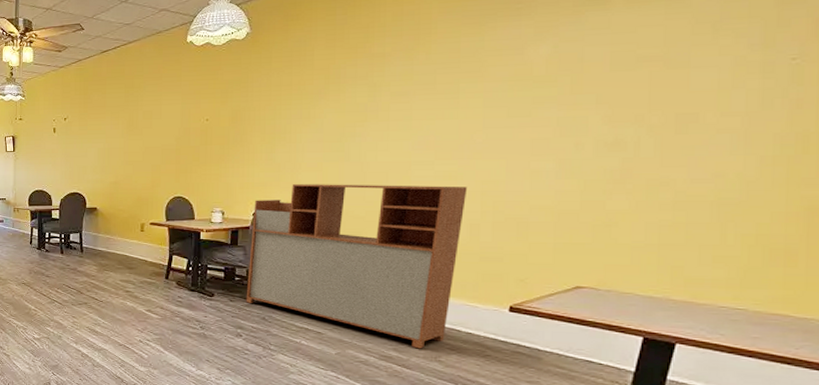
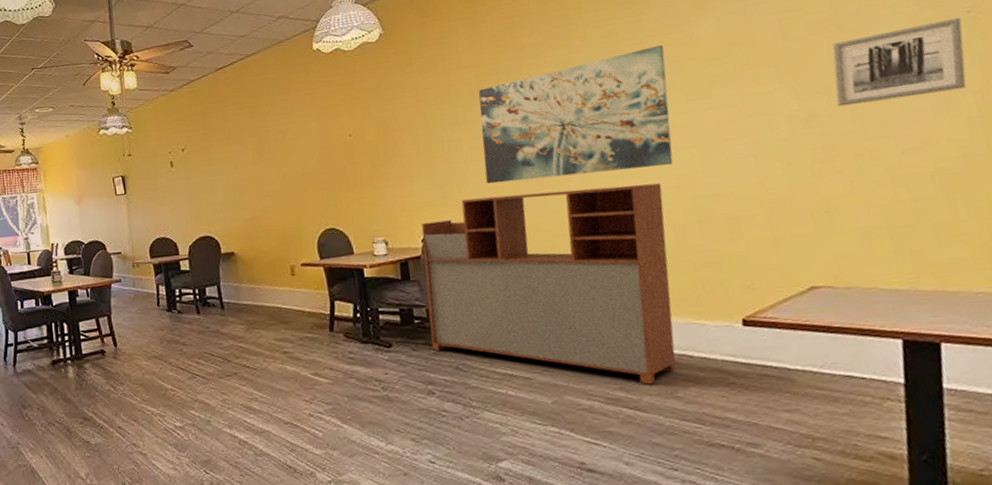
wall art: none [316,64,499,173] -> present [478,44,673,184]
wall art: none [644,63,785,136] -> present [832,17,967,107]

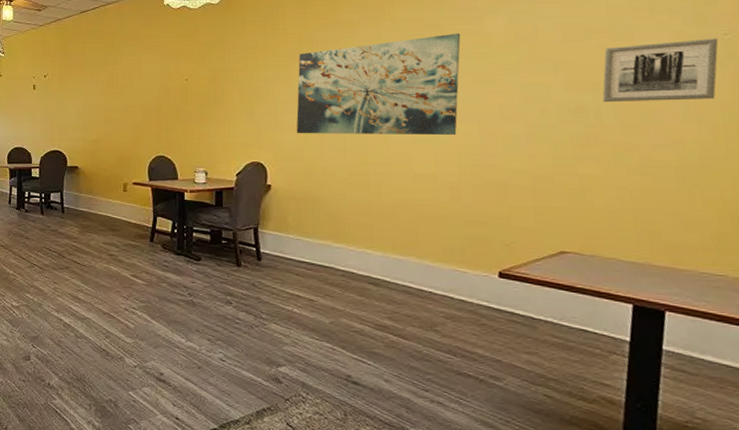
storage cabinet: present [421,183,677,385] -> none [234,145,445,318]

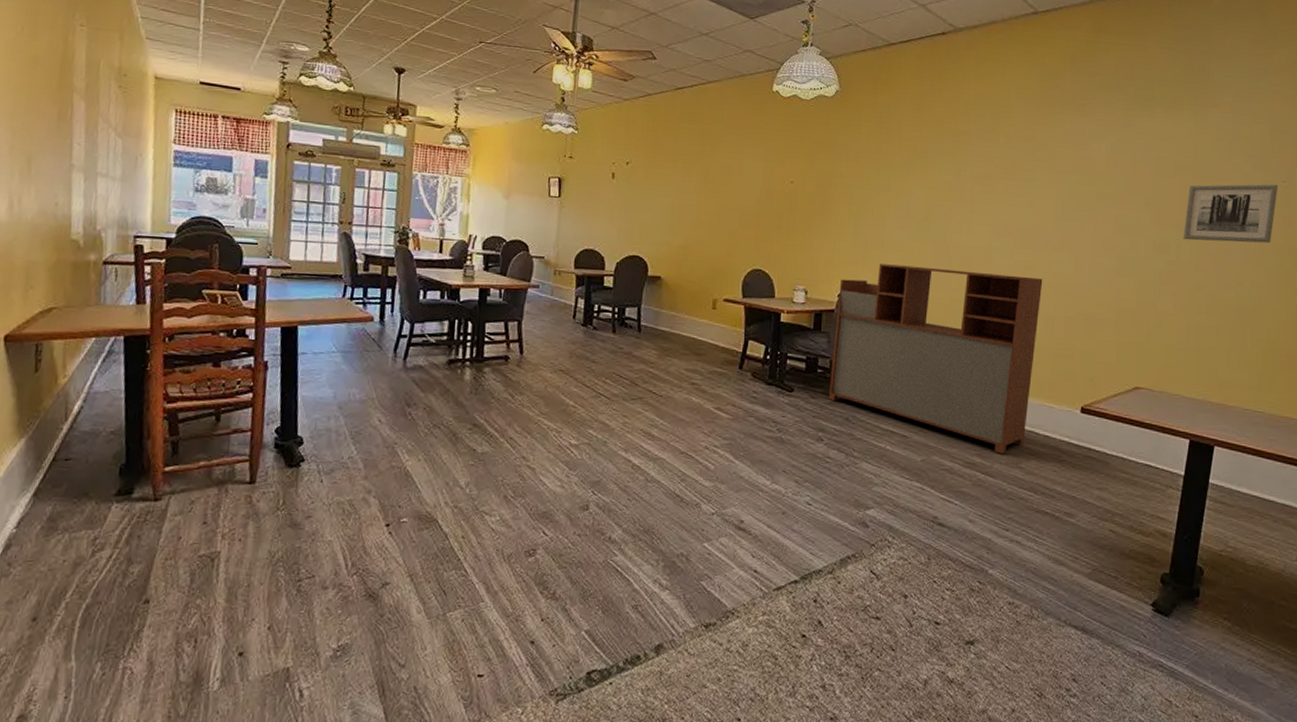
storage cabinet: none [234,145,445,318] -> present [828,264,1043,454]
wall art: present [296,33,461,136] -> none [903,156,1068,265]

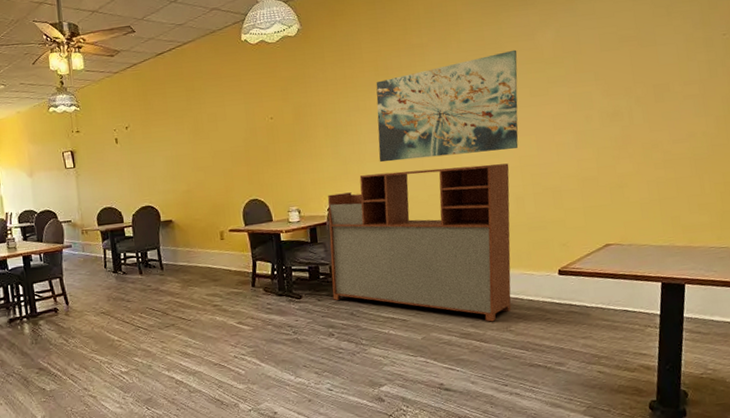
wall art: none [903,156,1068,265] -> present [376,49,519,163]
wall art: present [1183,184,1278,244] -> none [633,38,720,105]

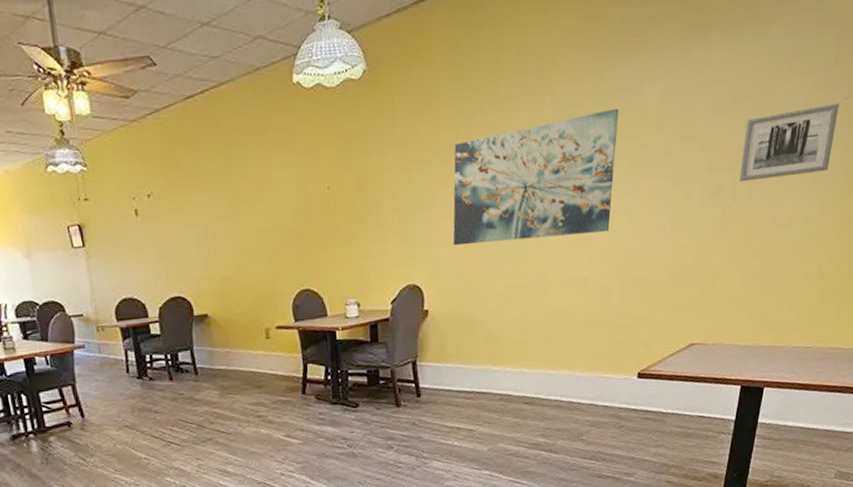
storage cabinet: present [327,163,511,322] -> none [391,249,597,431]
wall art: none [633,38,720,105] -> present [739,103,840,182]

